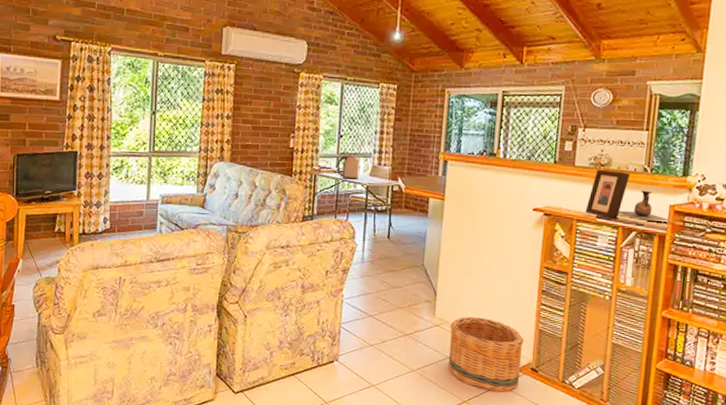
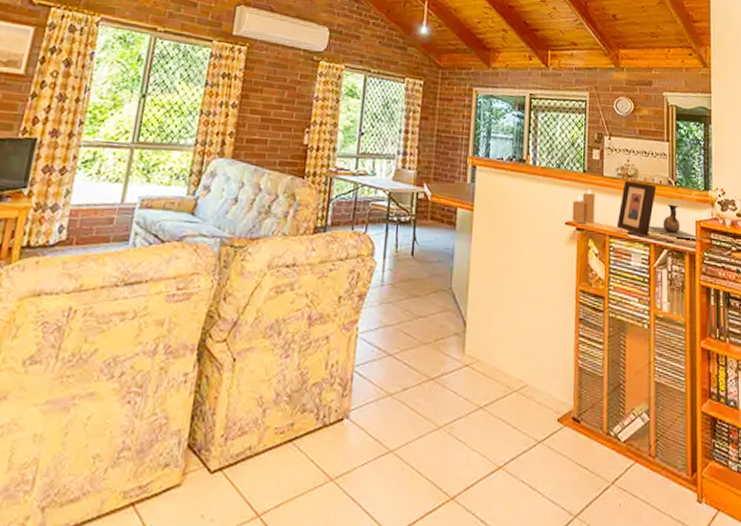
kettle: present [337,154,360,181] -> none [356,155,382,186]
basket: present [448,317,524,392] -> none [480,353,563,451]
candle: none [540,178,565,210] -> present [572,188,595,225]

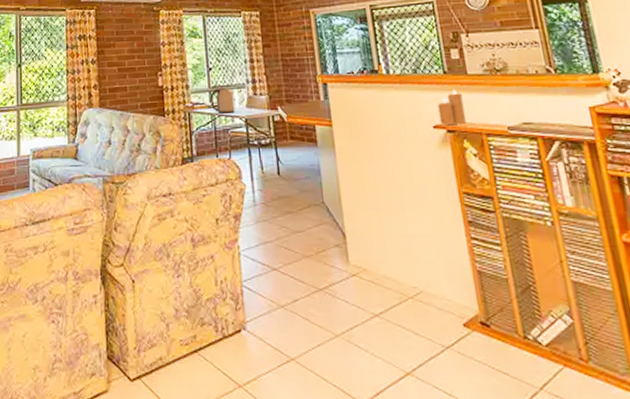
kettle: none [356,155,382,186] -> present [210,87,235,115]
picture frame: present [616,180,657,236] -> none [492,75,534,130]
decorative vase: present [649,204,703,239] -> none [531,93,602,128]

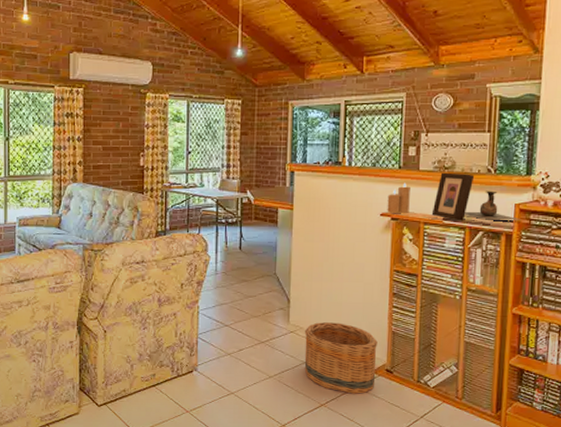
kettle: present [210,87,235,115] -> none [187,170,208,195]
basket: none [369,261,471,357] -> present [304,322,378,394]
picture frame: none [492,75,534,130] -> present [431,172,475,221]
decorative vase: none [531,93,602,128] -> present [464,191,521,220]

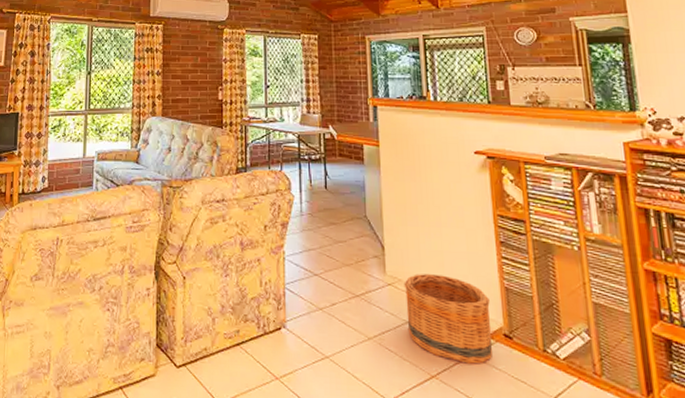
candle: present [387,182,410,214] -> none [480,118,506,152]
picture frame: present [431,172,475,221] -> none [531,108,573,161]
decorative vase: present [464,191,521,220] -> none [568,127,634,161]

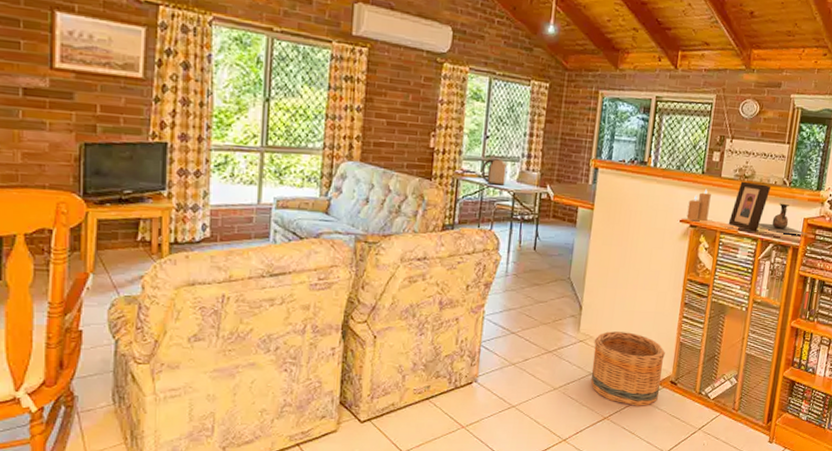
kettle: none [266,104,289,130] -> present [481,158,507,187]
candle: none [480,118,506,152] -> present [686,189,711,222]
picture frame: none [531,108,573,161] -> present [728,181,772,232]
decorative vase: none [568,127,634,161] -> present [758,203,808,235]

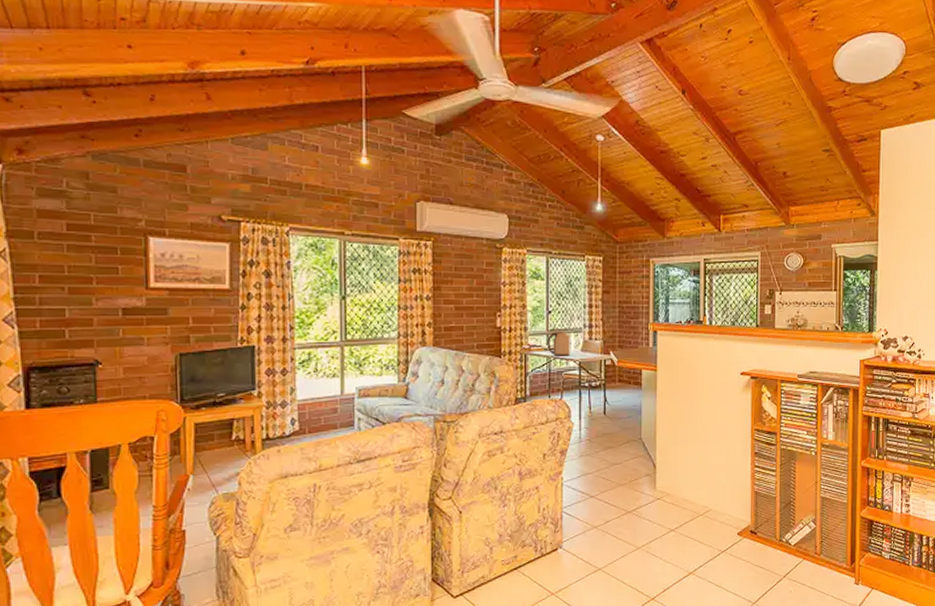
basket: present [590,331,665,406] -> none [671,486,742,559]
candle: present [686,189,711,222] -> none [746,341,767,373]
picture frame: present [728,181,772,232] -> none [787,330,825,378]
decorative vase: present [758,203,808,235] -> none [817,347,866,376]

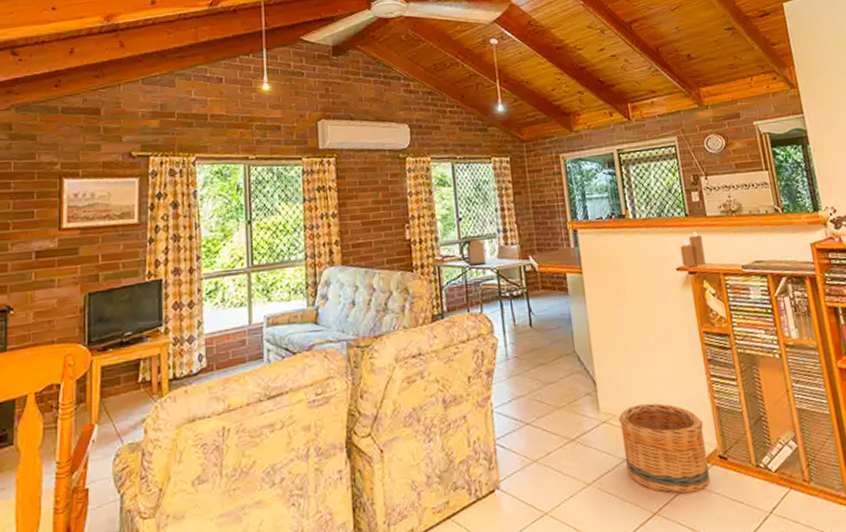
basket: none [671,486,742,559] -> present [618,403,710,494]
candle: none [746,341,767,373] -> present [680,231,706,267]

